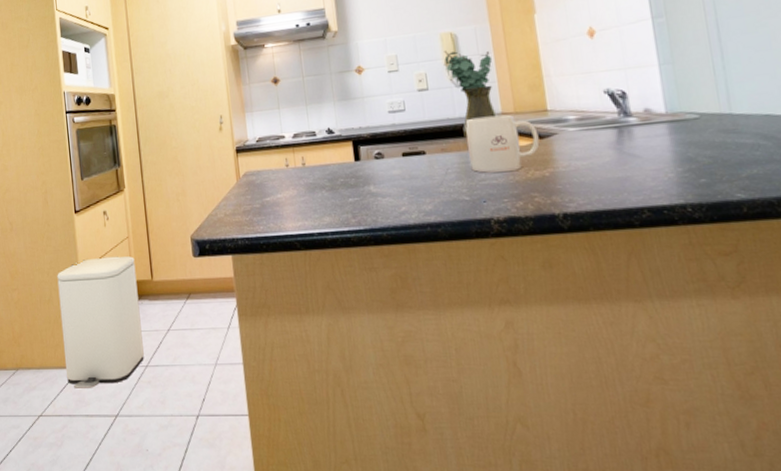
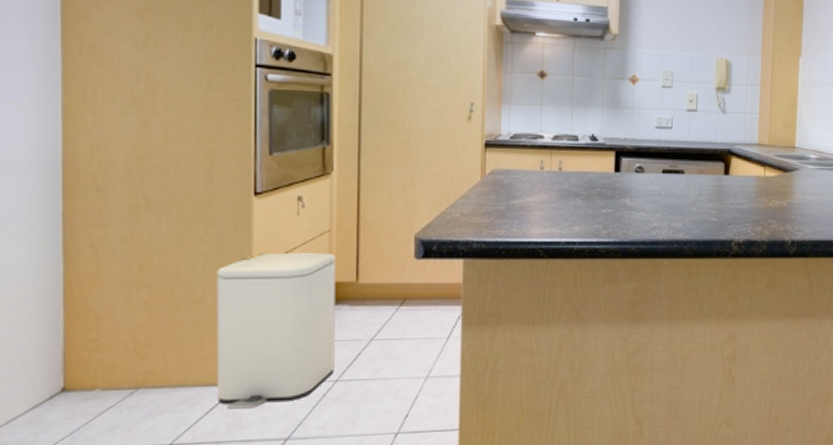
vase: present [443,51,497,142] -> none [716,76,757,167]
mug: present [465,114,540,174] -> none [722,144,784,199]

